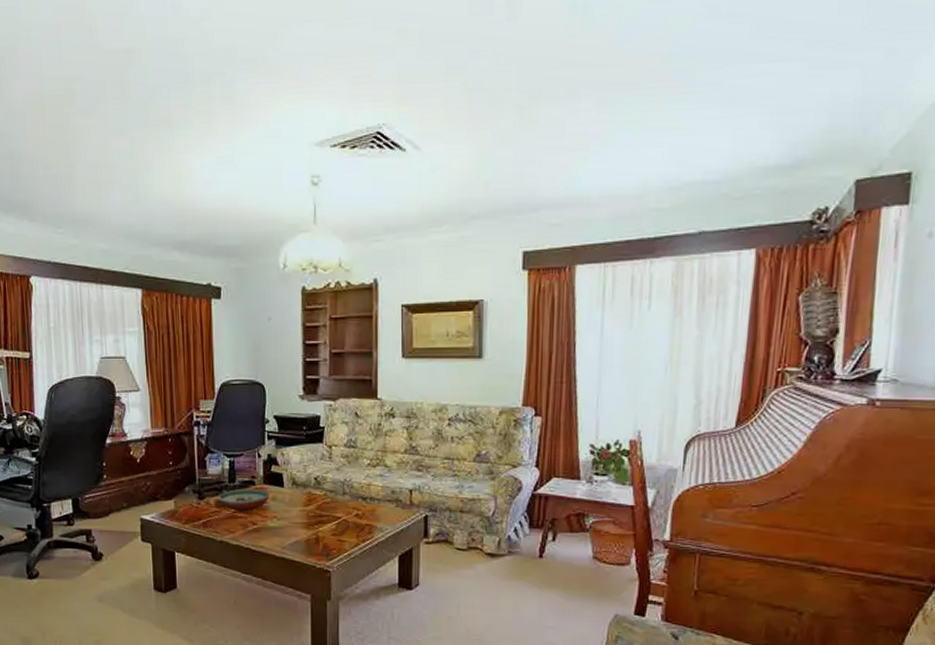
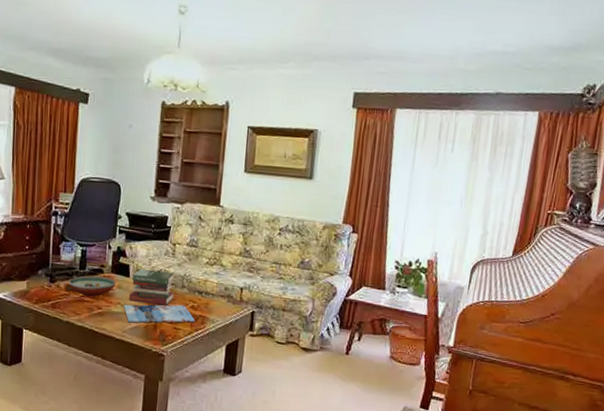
magazine: none [281,514,362,538] -> present [124,304,196,323]
books: none [286,478,335,516] -> present [129,269,175,306]

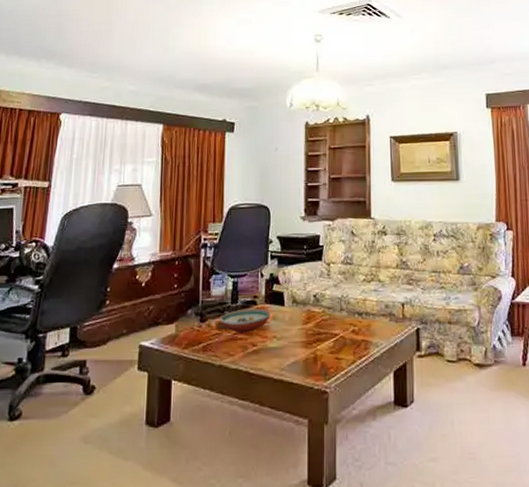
magazine: present [124,304,196,323] -> none [280,330,358,358]
books: present [129,269,175,306] -> none [285,295,333,334]

